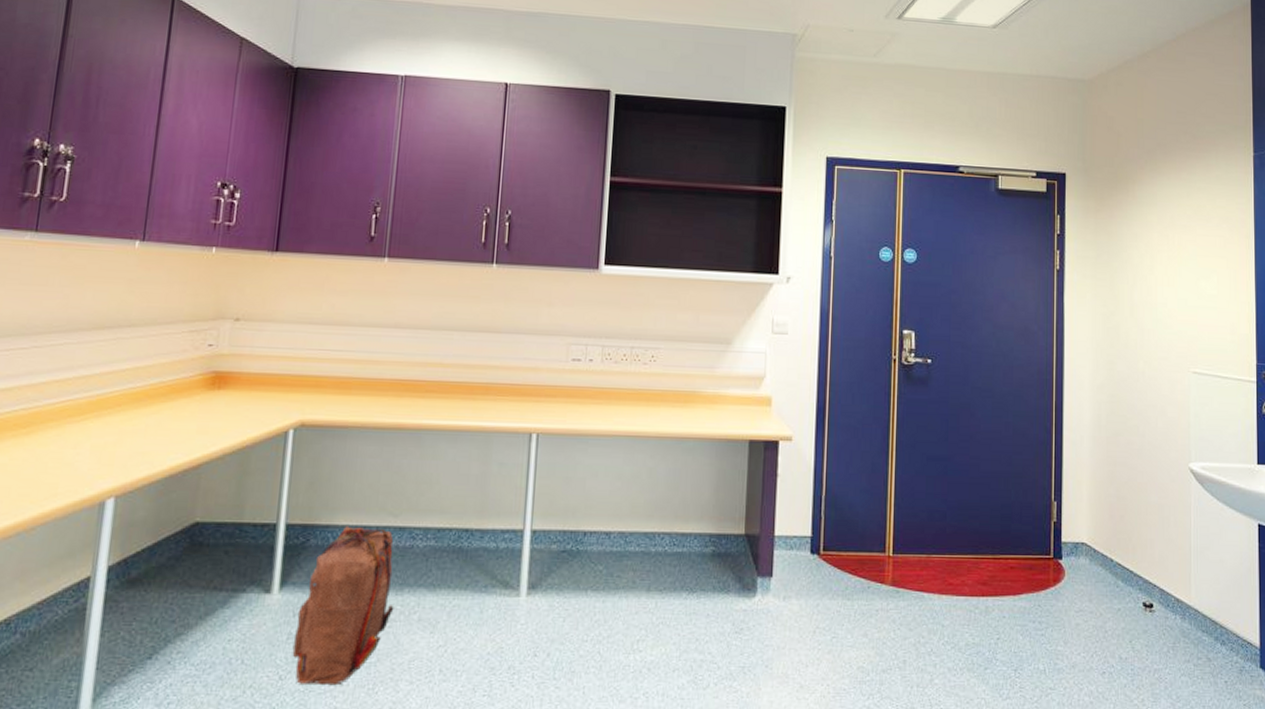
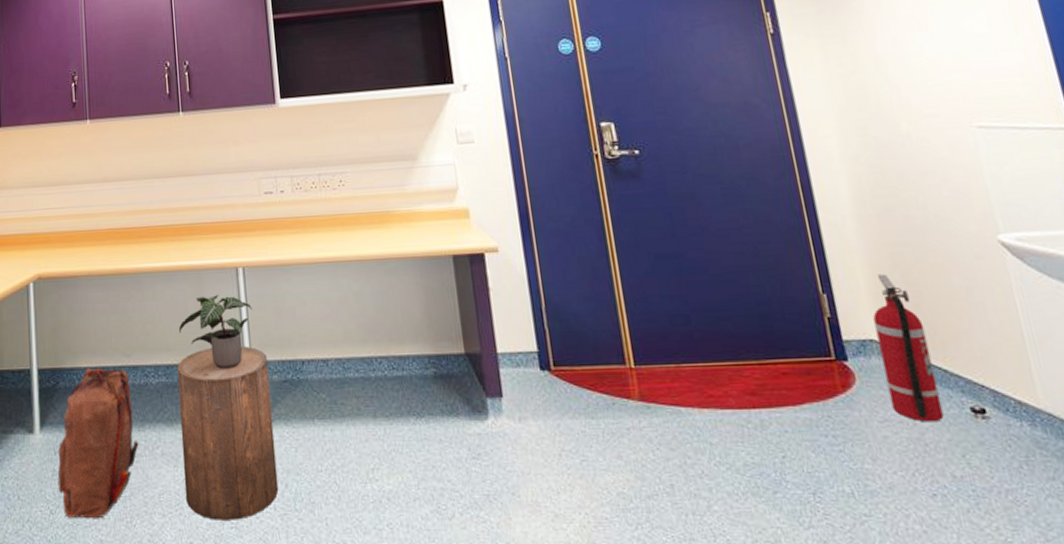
stool: none [438,513,549,688] -> present [177,346,279,520]
potted plant: none [458,459,541,536] -> present [179,295,252,369]
fire extinguisher: none [1087,488,1123,613] -> present [873,273,944,422]

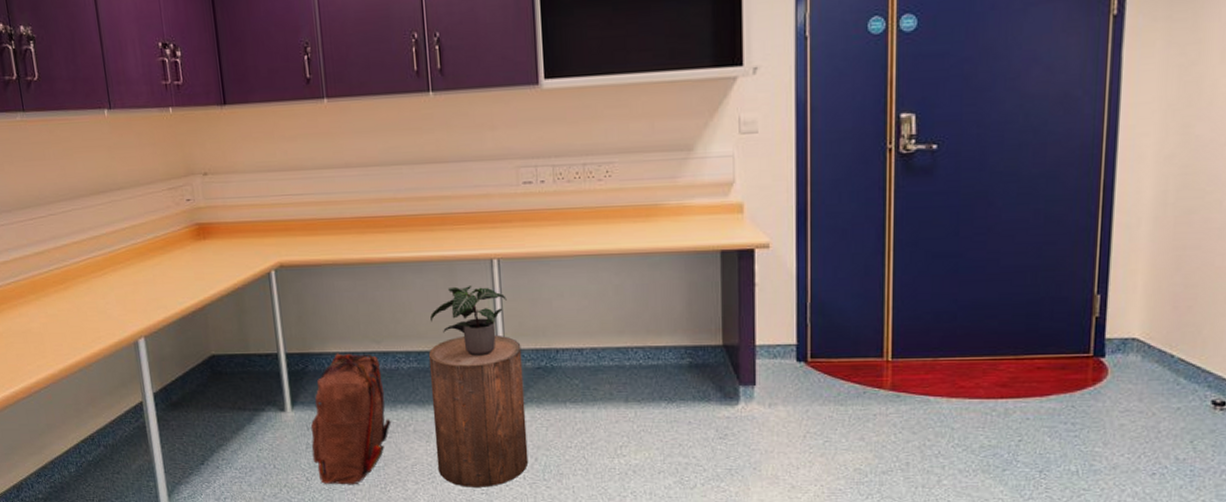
fire extinguisher: present [873,273,944,422] -> none [1136,276,1190,413]

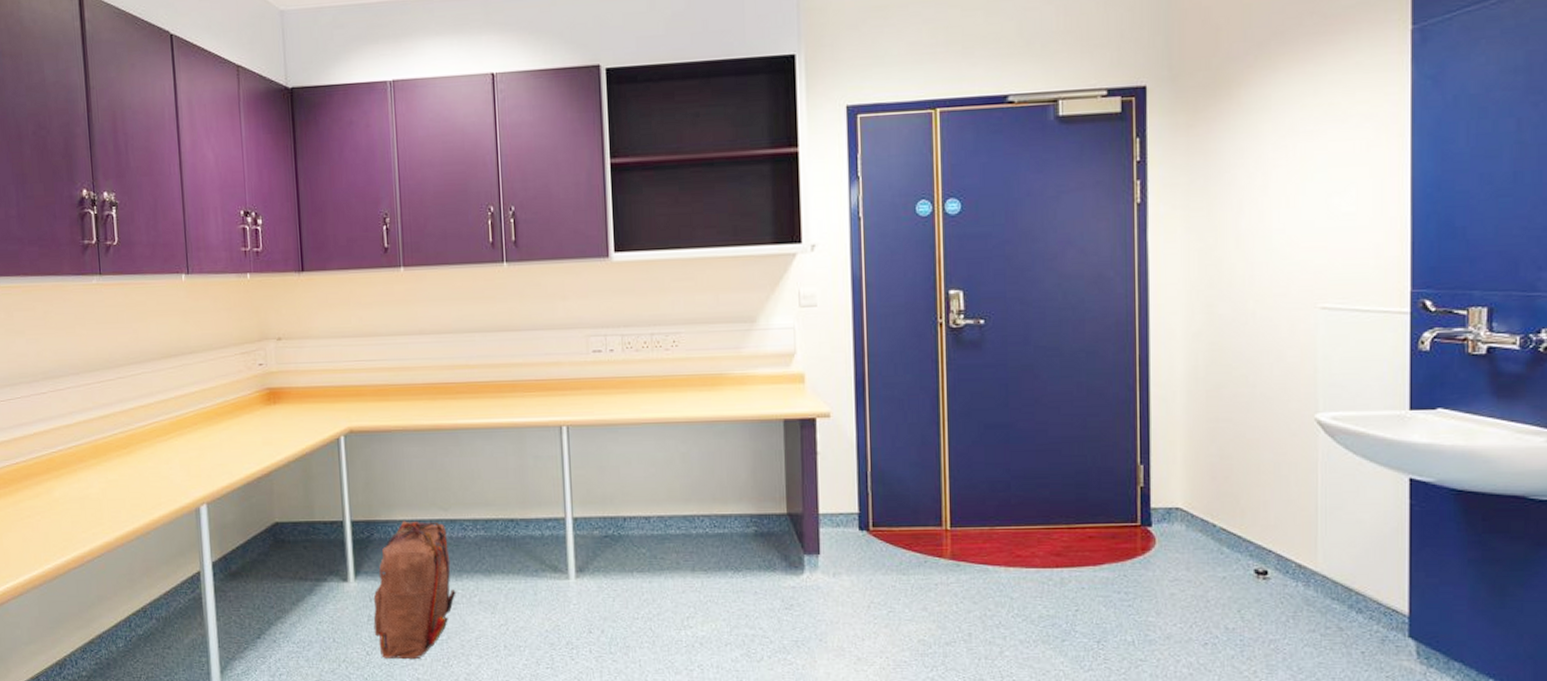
stool: present [428,335,529,487] -> none [496,502,595,661]
potted plant: present [430,286,507,356] -> none [499,453,575,524]

